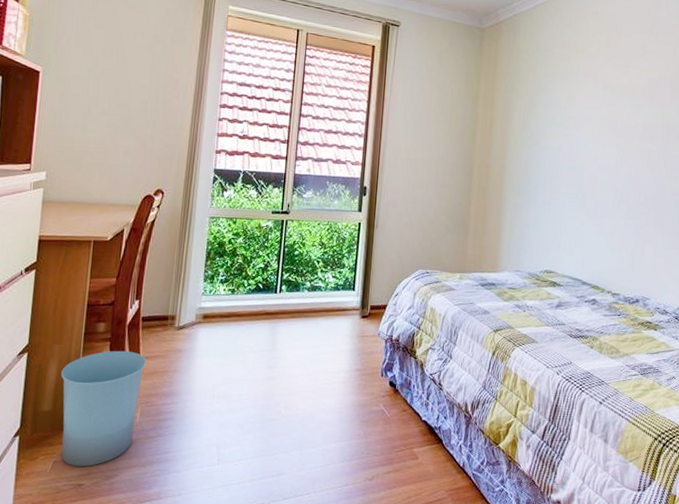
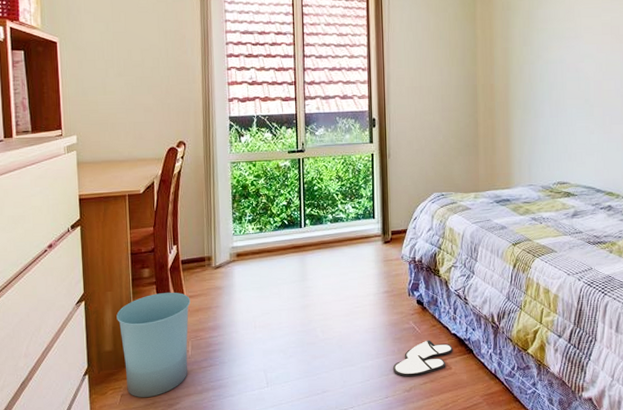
slippers: none [356,425,421,465] -> present [392,340,452,377]

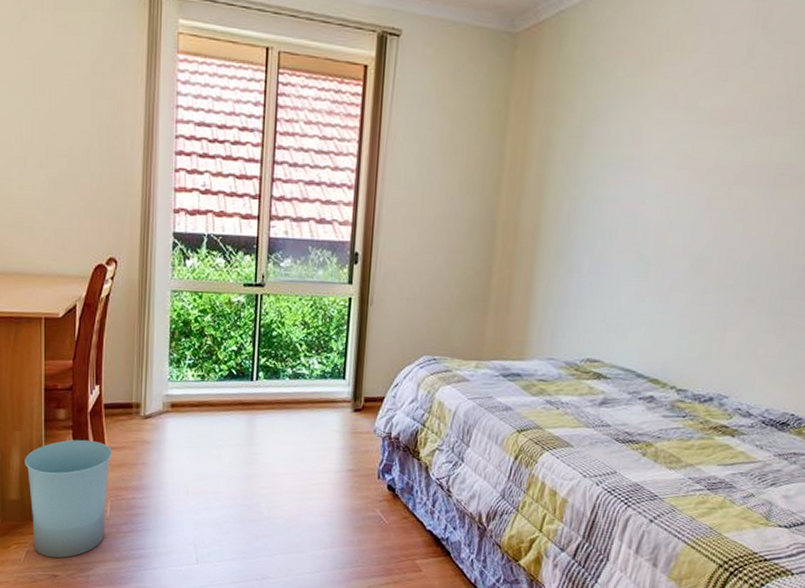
slippers: present [392,340,452,377] -> none [349,533,425,575]

